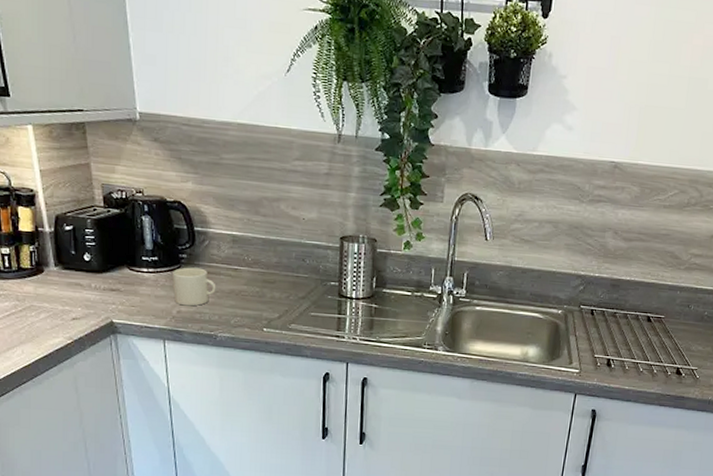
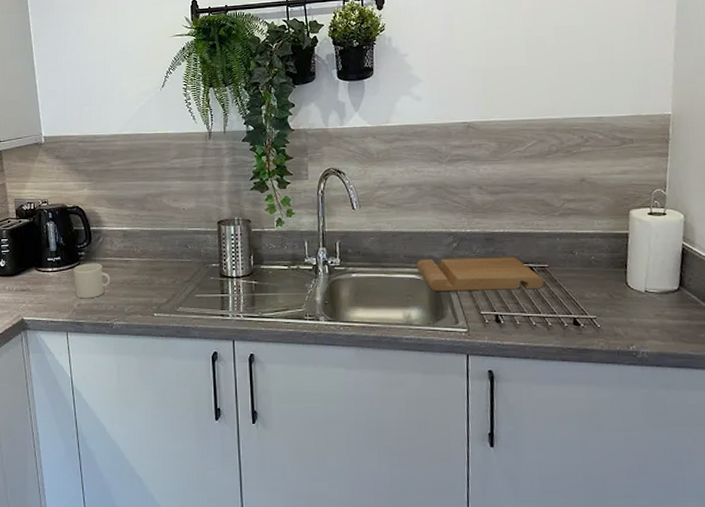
cutting board: none [541,298,658,339] -> present [416,257,544,291]

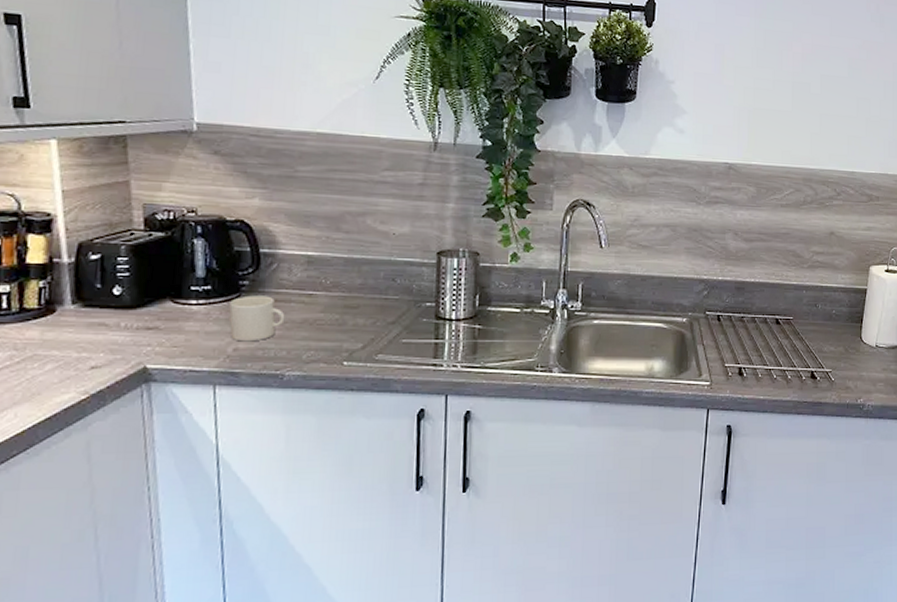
cutting board: present [416,257,544,291] -> none [664,306,787,342]

